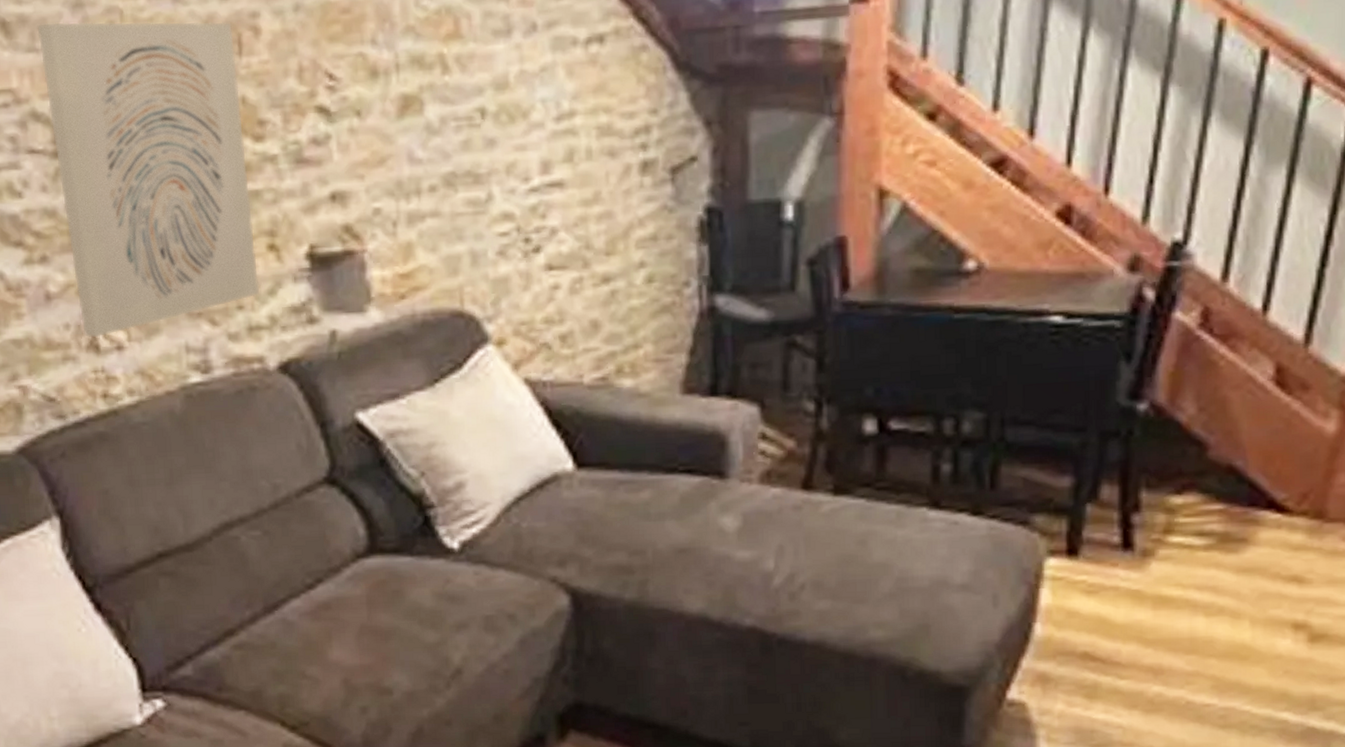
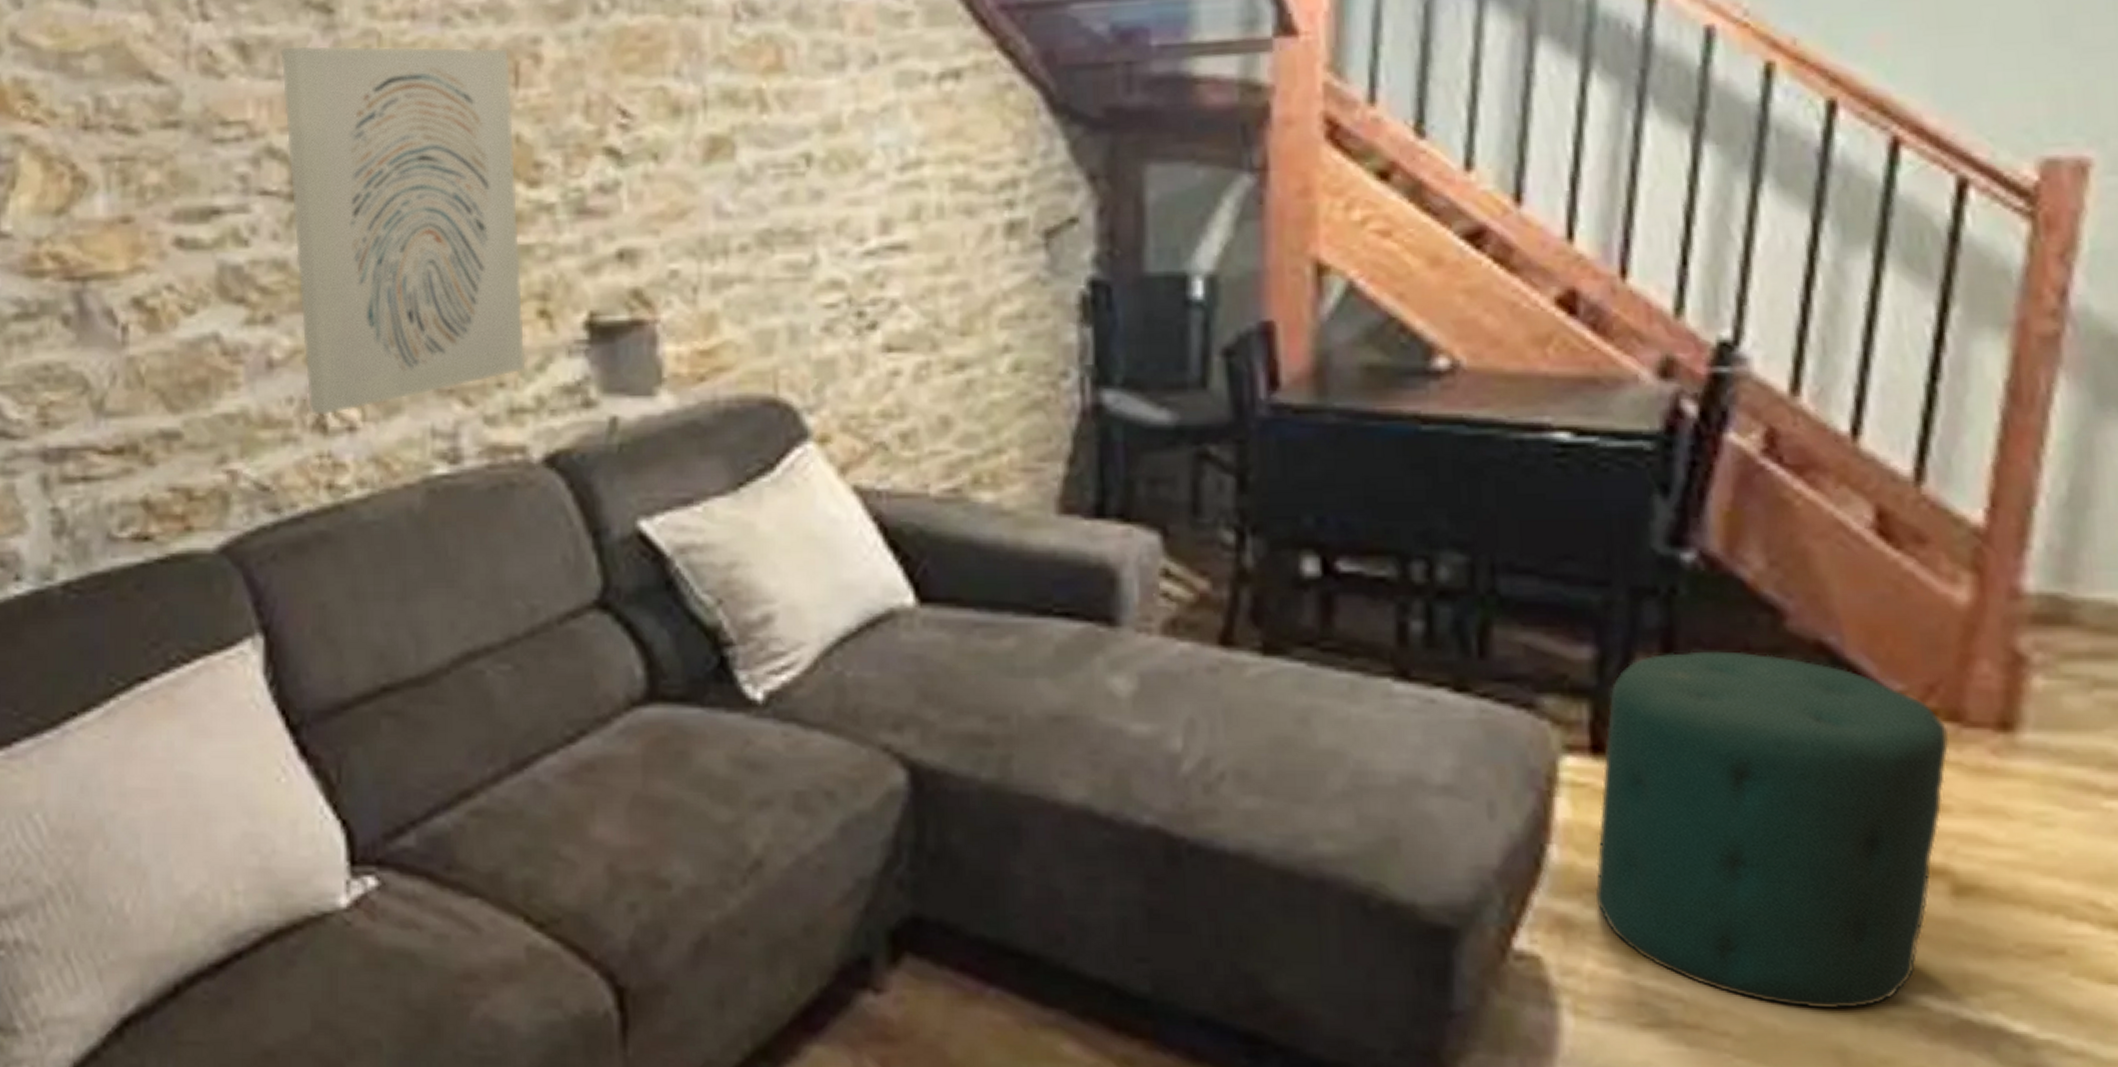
ottoman: none [1065,475,1313,727] -> present [1594,651,1948,1010]

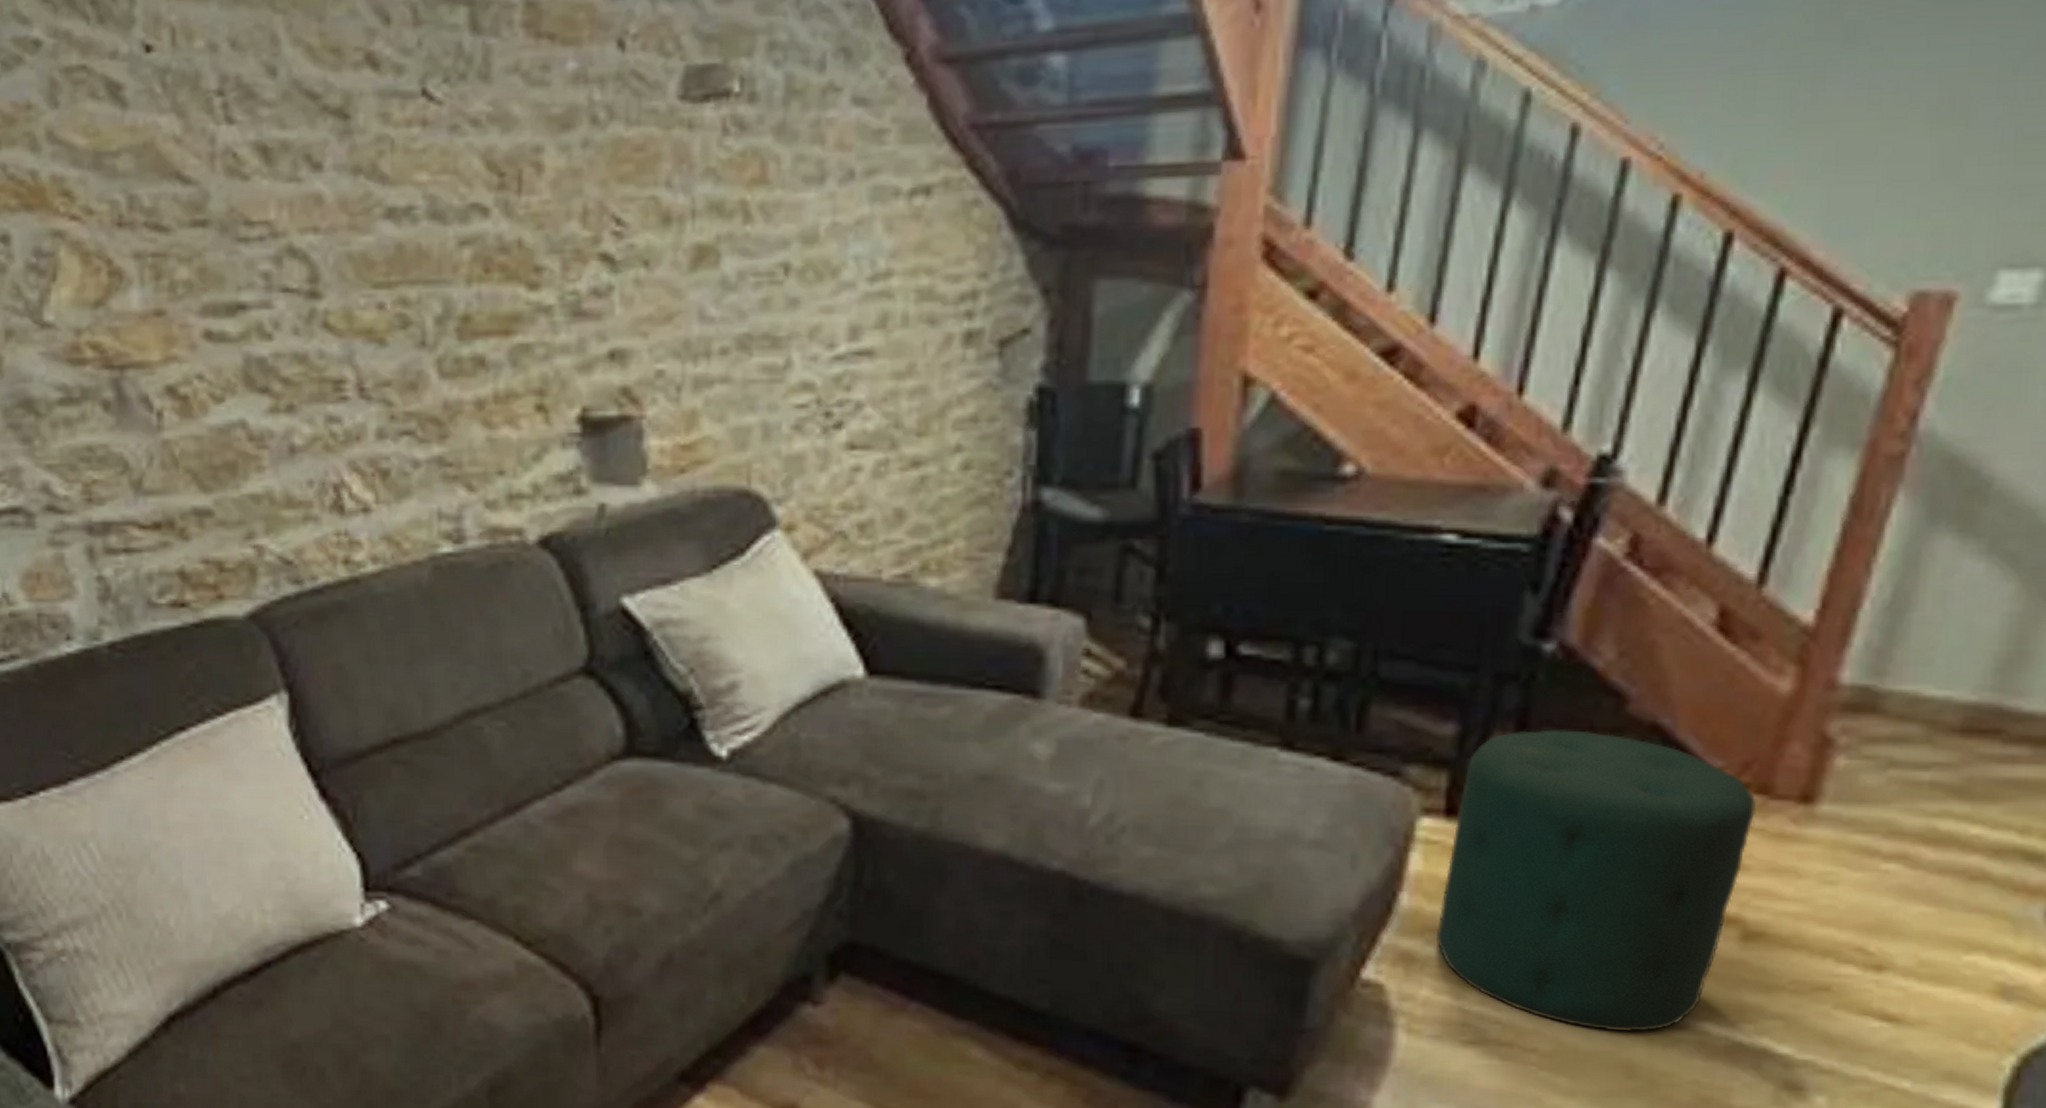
wall art: present [281,45,526,416] -> none [300,149,524,498]

